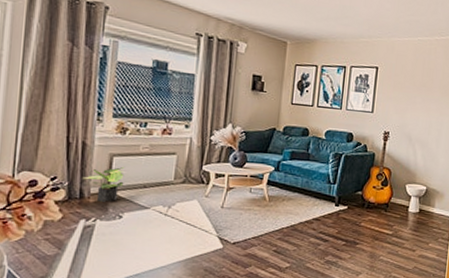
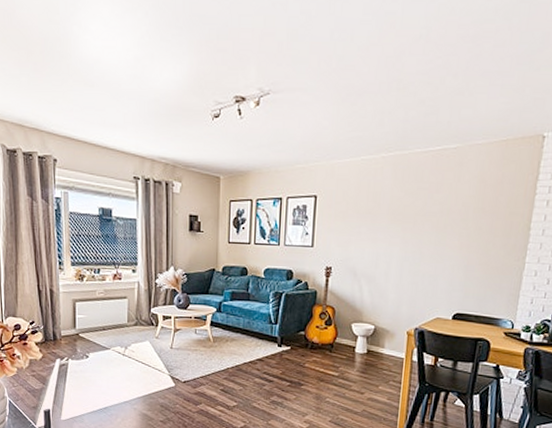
potted plant: present [82,167,125,202] -> none [53,311,87,343]

